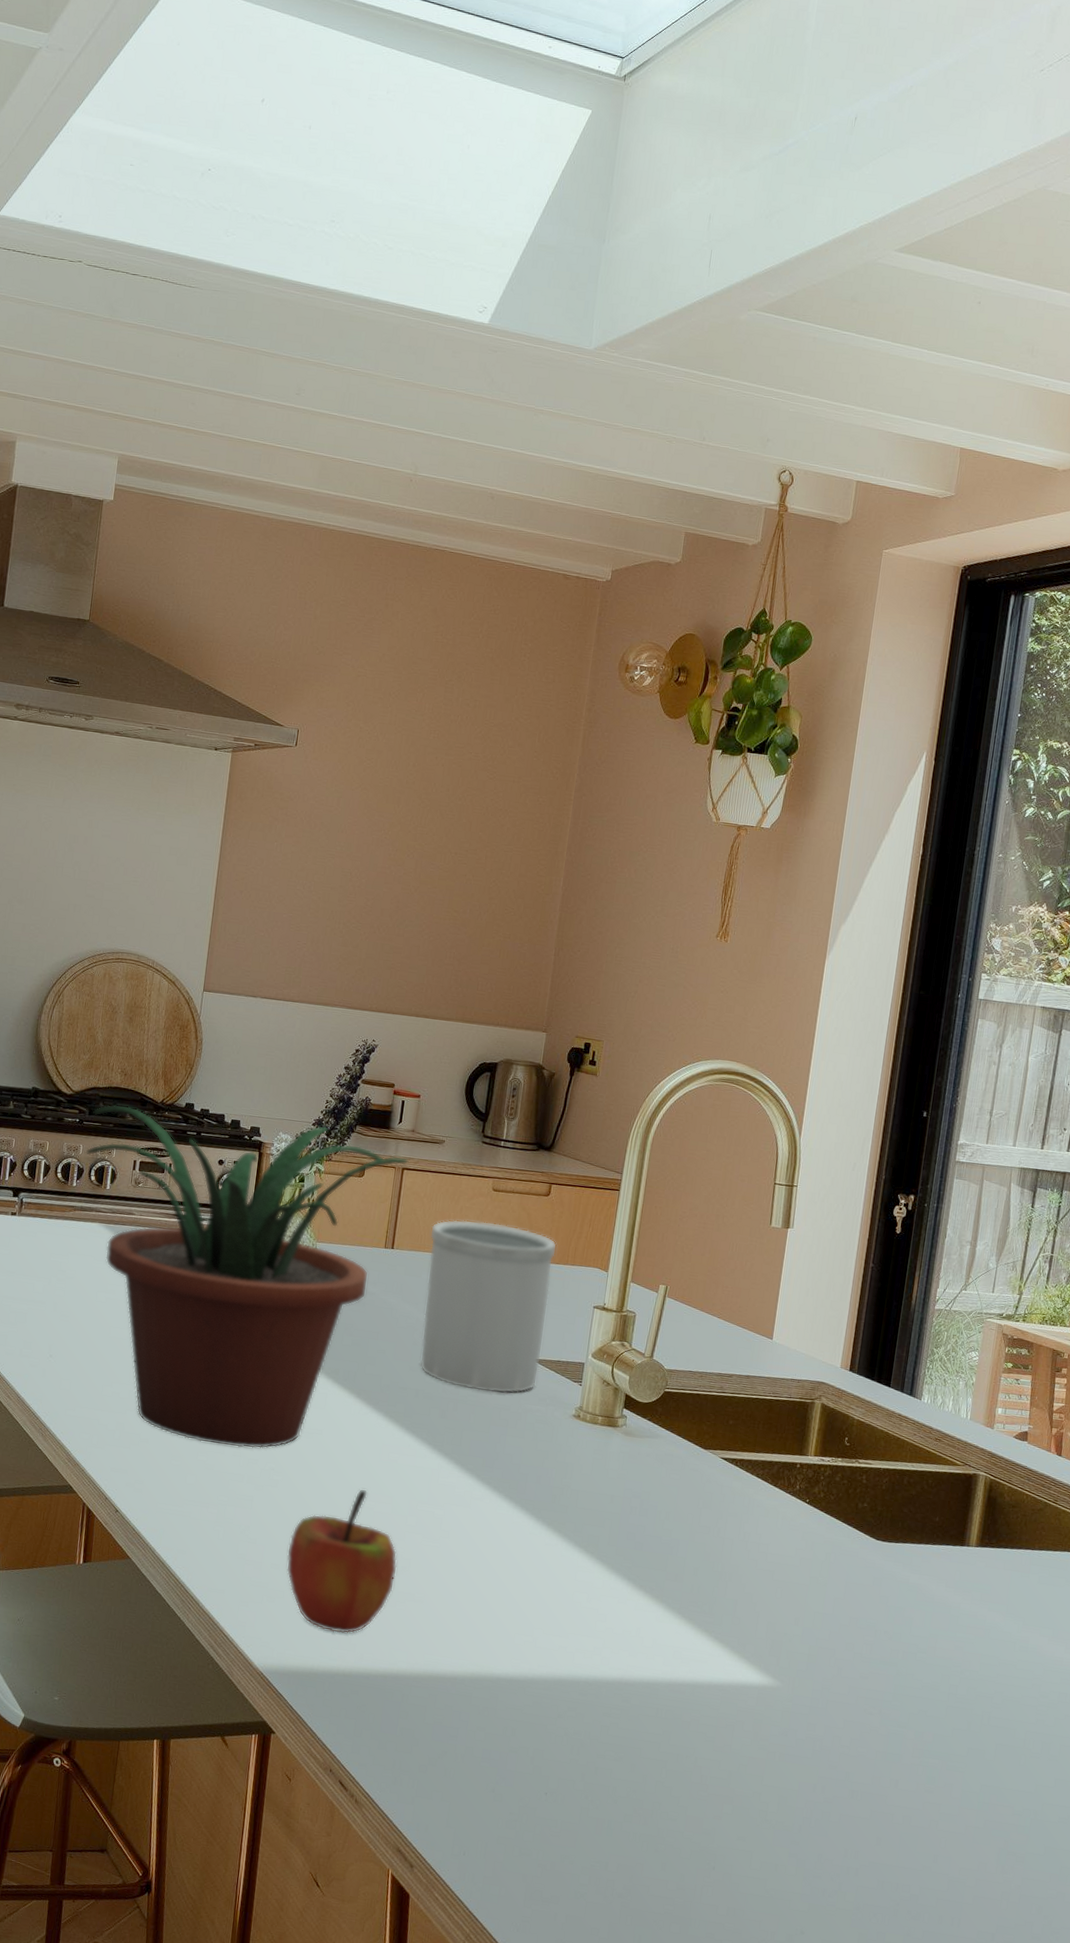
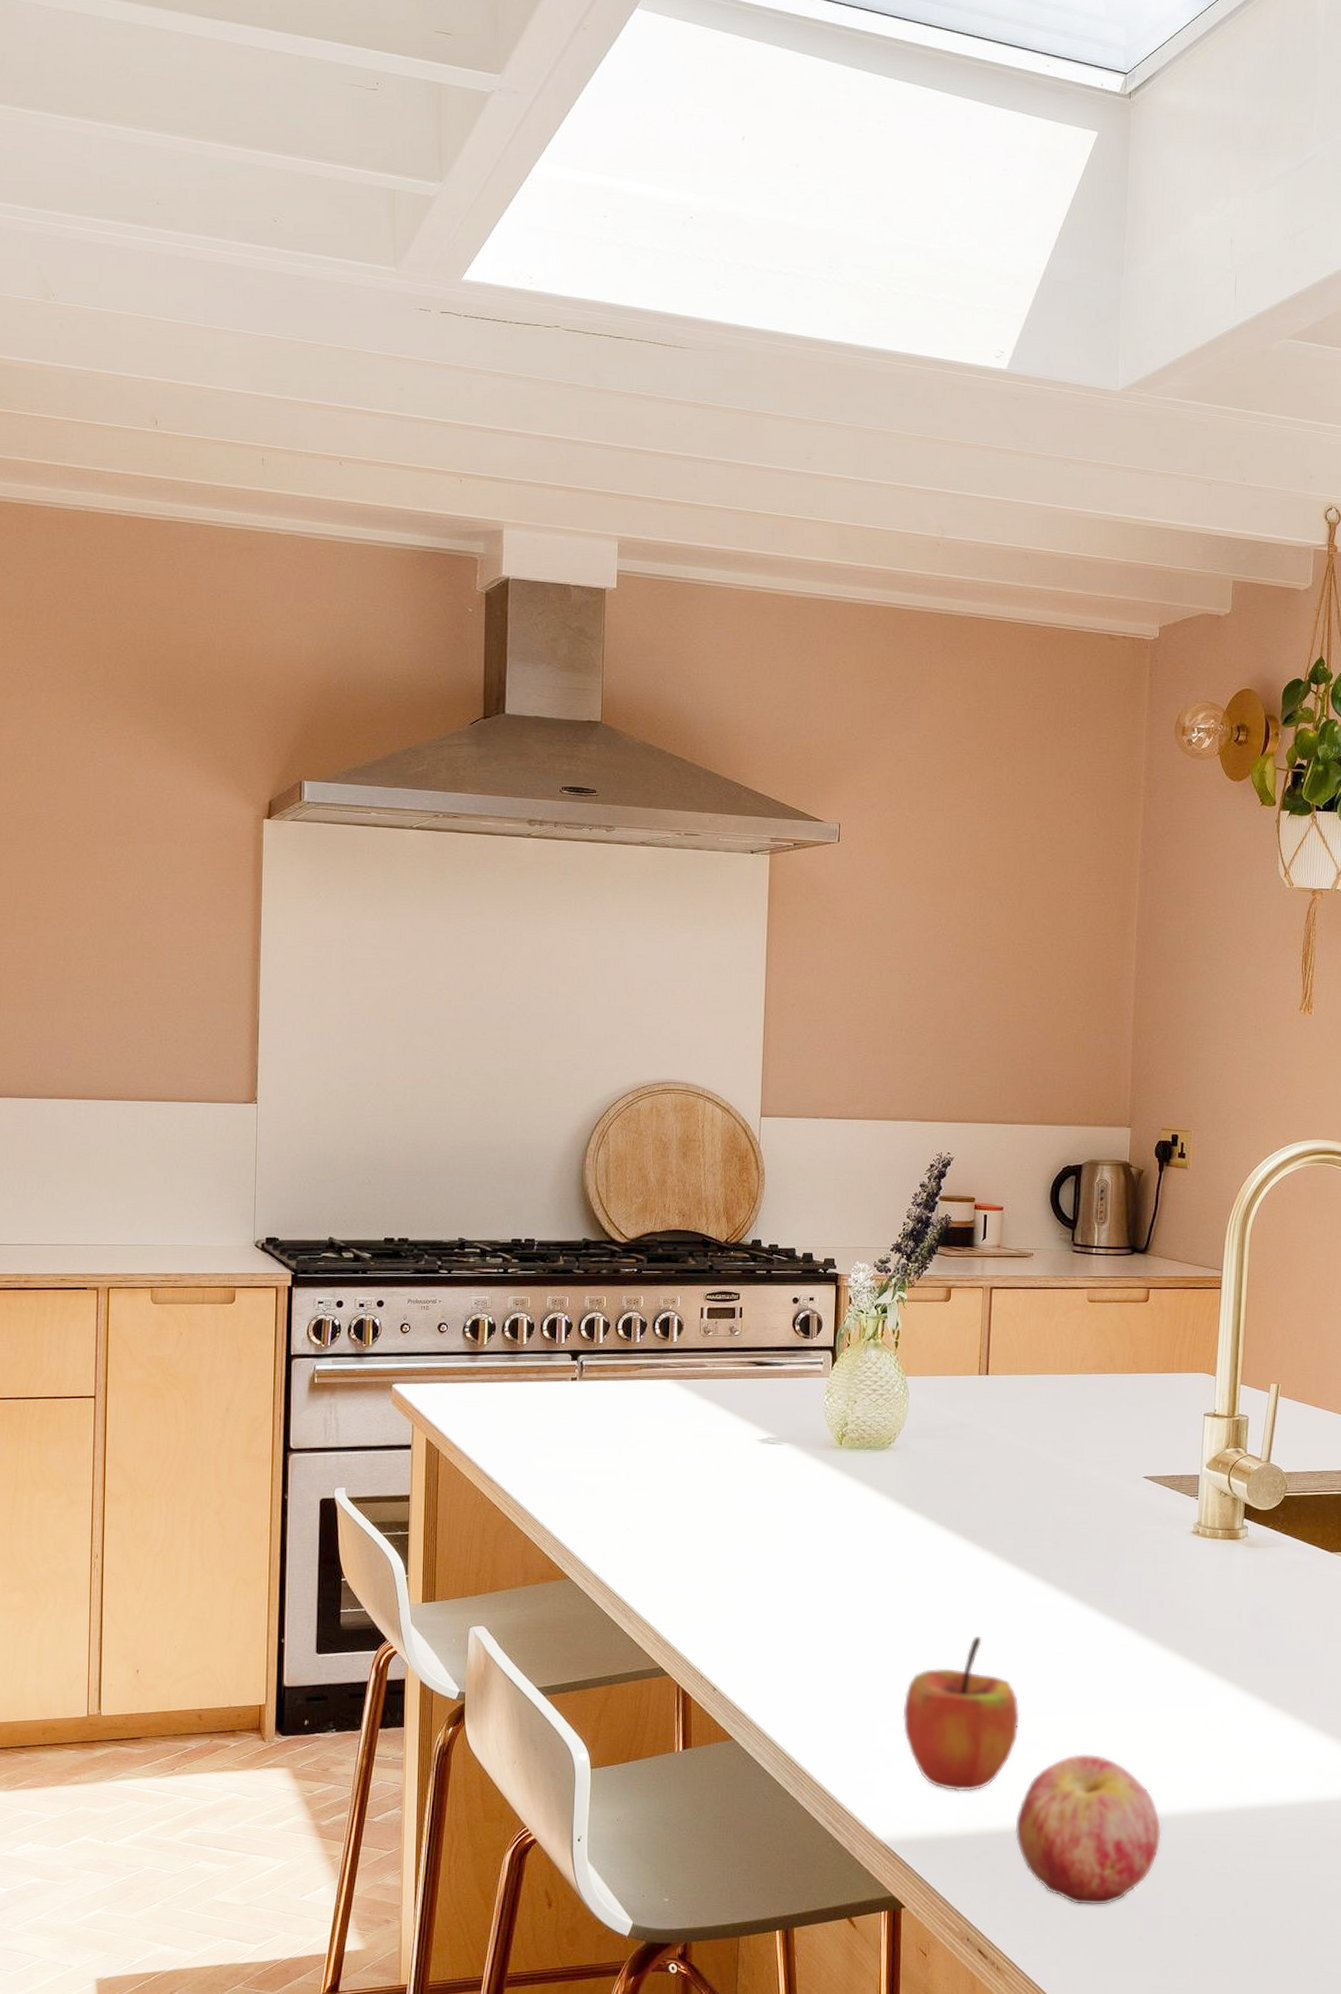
potted plant: present [85,1104,409,1449] -> none [647,1248,997,1607]
apple: none [382,1610,522,1756] -> present [1015,1753,1162,1906]
utensil holder: present [420,1219,557,1394] -> none [1025,1335,1161,1517]

